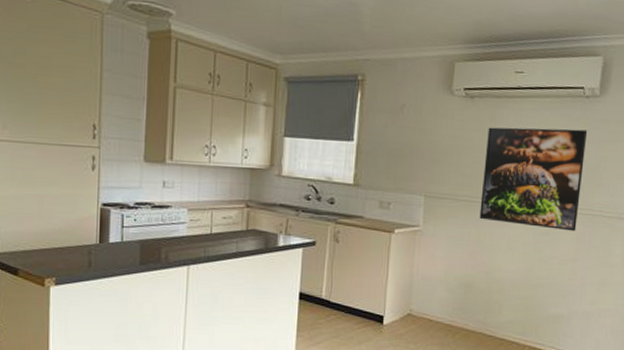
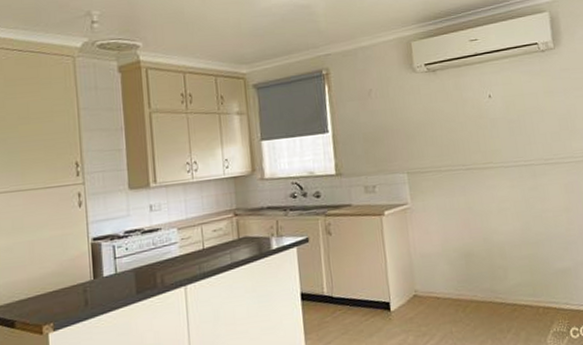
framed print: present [479,127,588,232] -> none [455,82,562,187]

